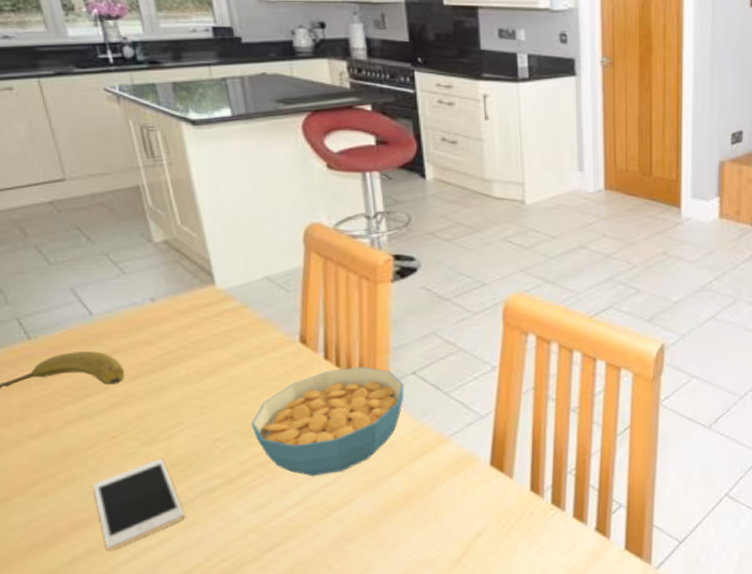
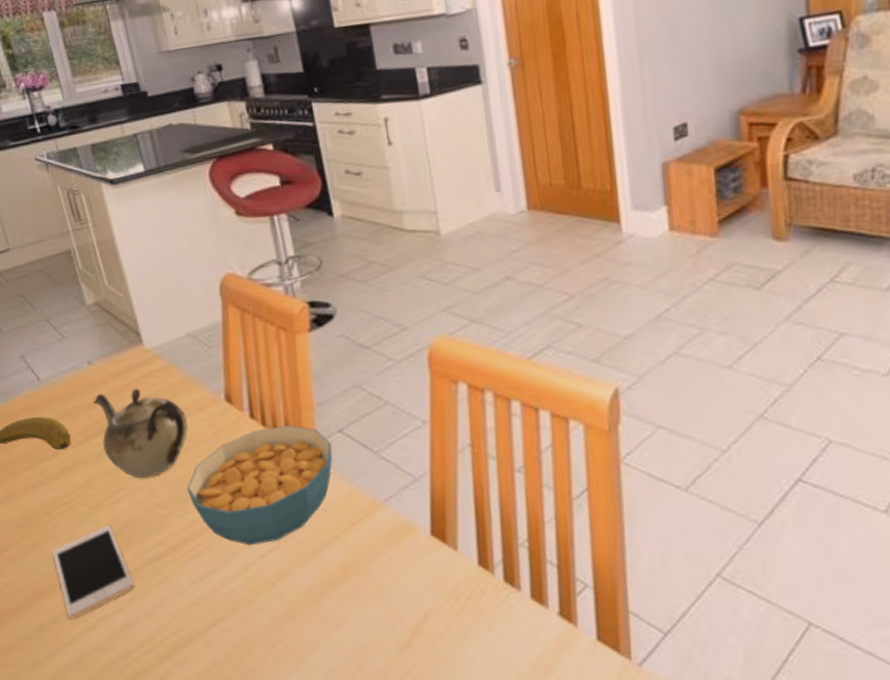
teapot: none [153,326,258,414] -> present [93,388,189,479]

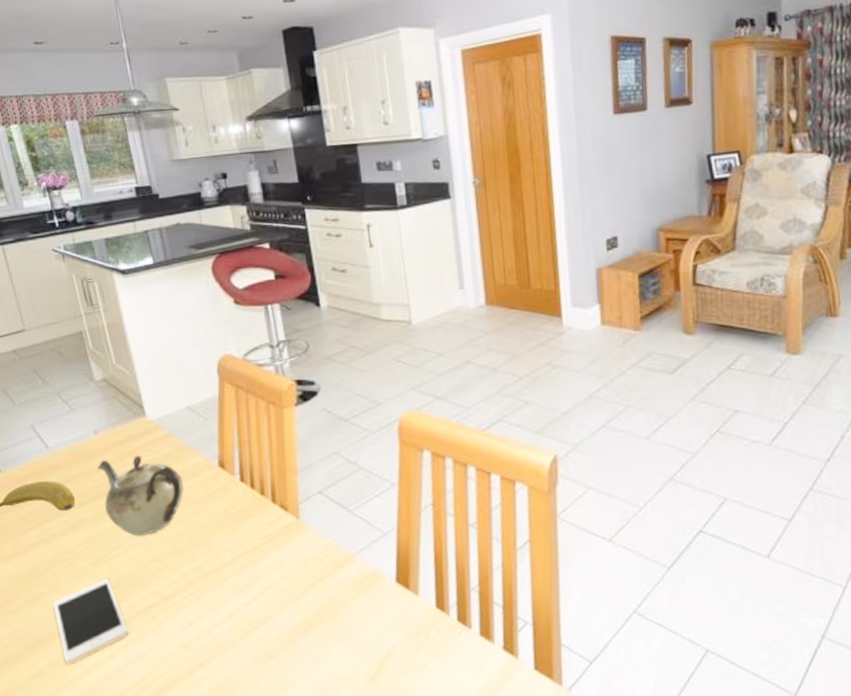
cereal bowl: present [186,424,333,546] -> none [180,487,313,595]

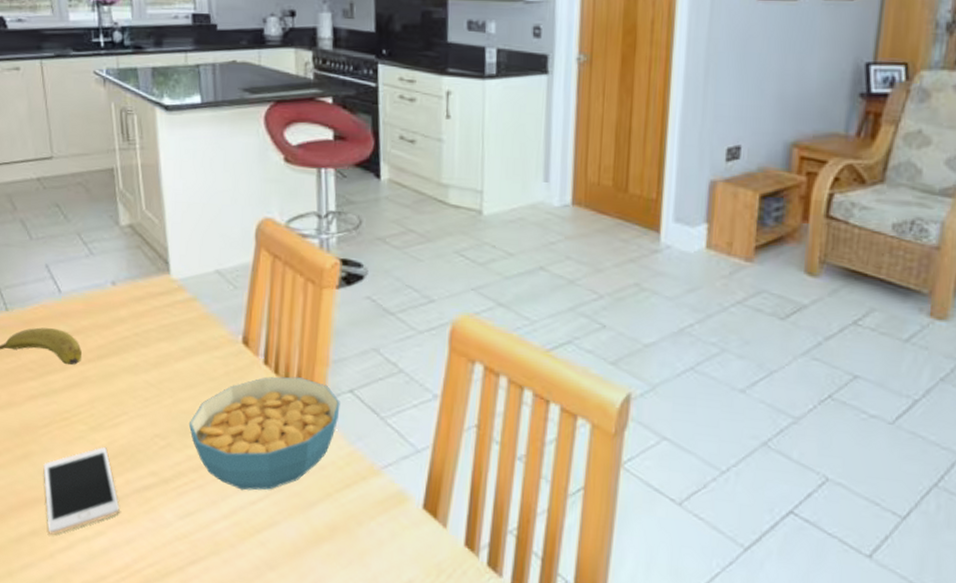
teapot: present [97,455,185,536] -> none [110,315,201,407]
cereal bowl: none [180,487,313,595] -> present [188,376,340,491]

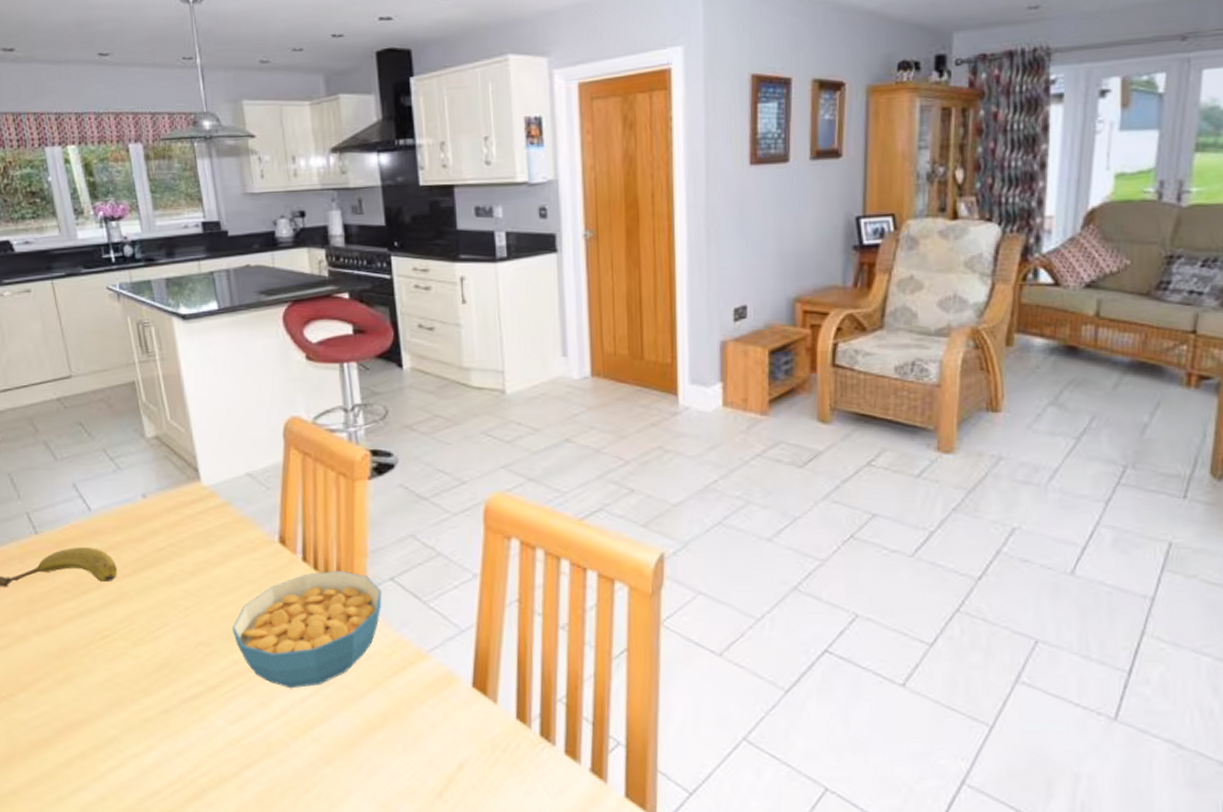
cell phone: present [43,447,120,535] -> none [87,661,169,755]

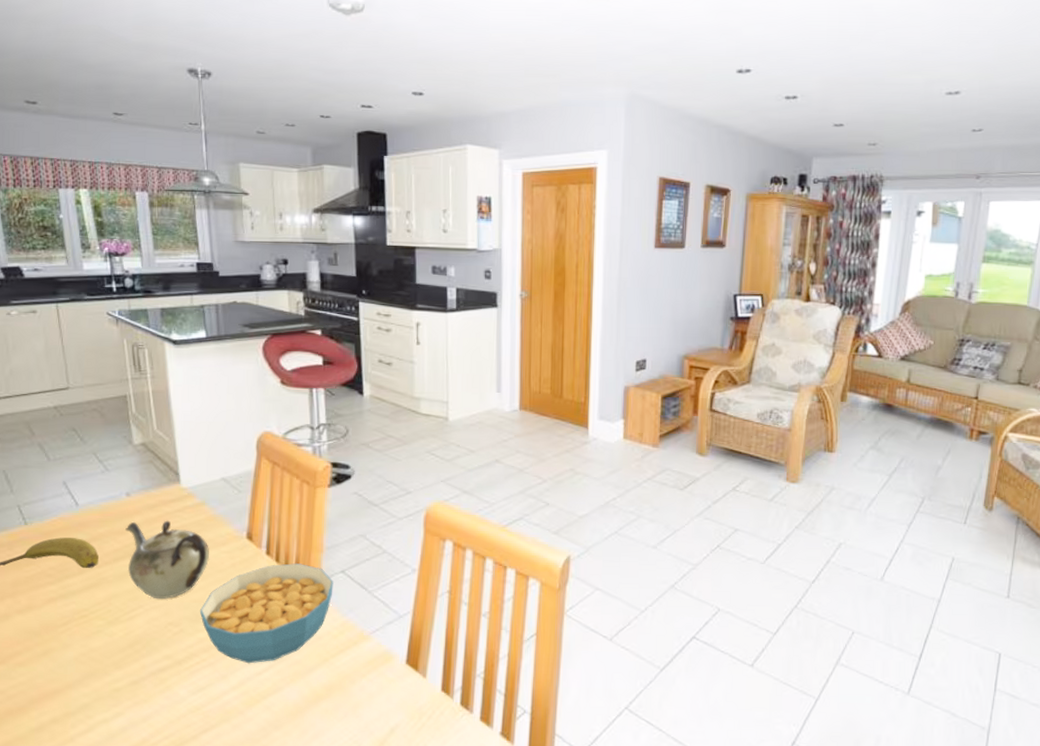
teapot: none [144,524,240,616] -> present [125,520,210,600]

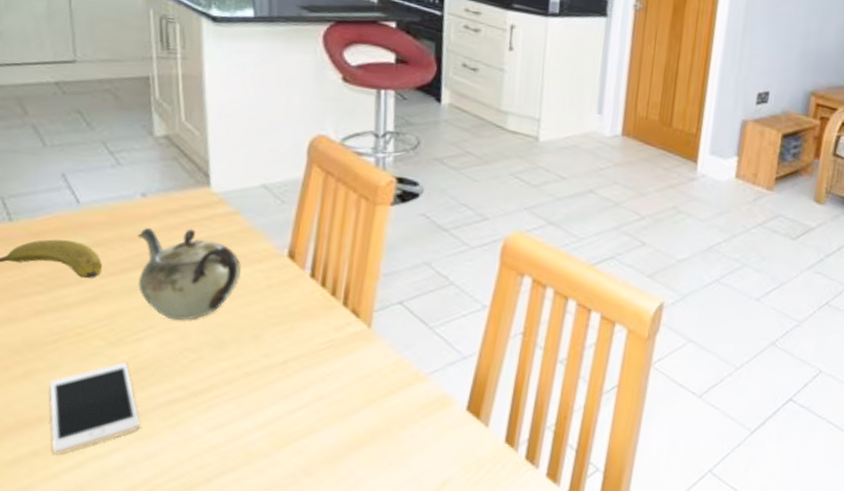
cell phone: none [63,638,136,721] -> present [49,362,140,454]
cereal bowl: present [199,562,334,664] -> none [224,289,389,401]

